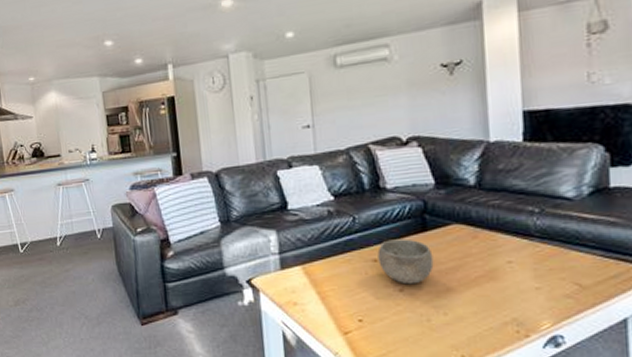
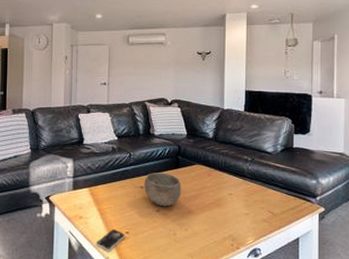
smartphone: none [318,317,359,346] -> present [95,229,126,252]

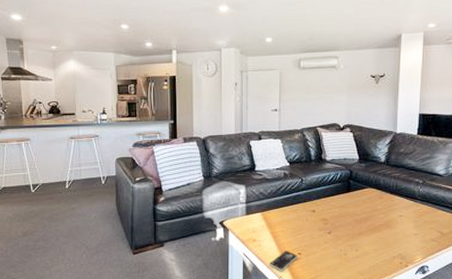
bowl: present [144,172,182,207] -> none [316,197,353,229]

